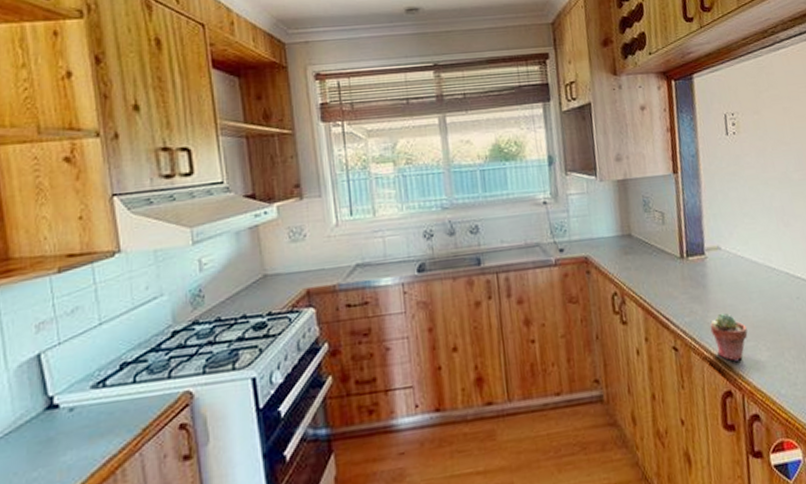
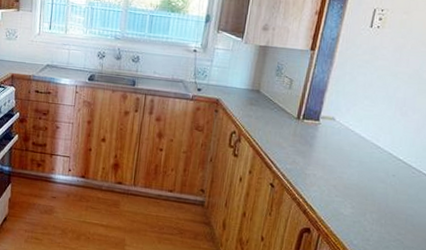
potted succulent: present [710,313,748,361] -> none [306,169,339,209]

